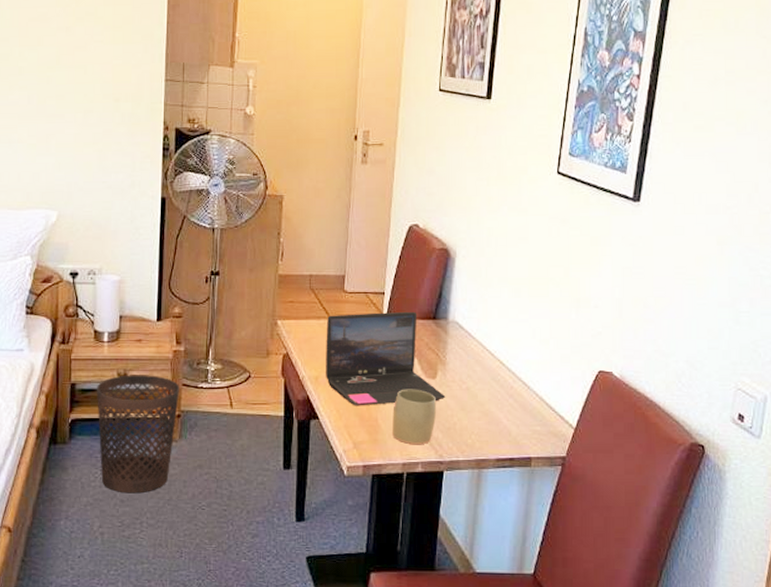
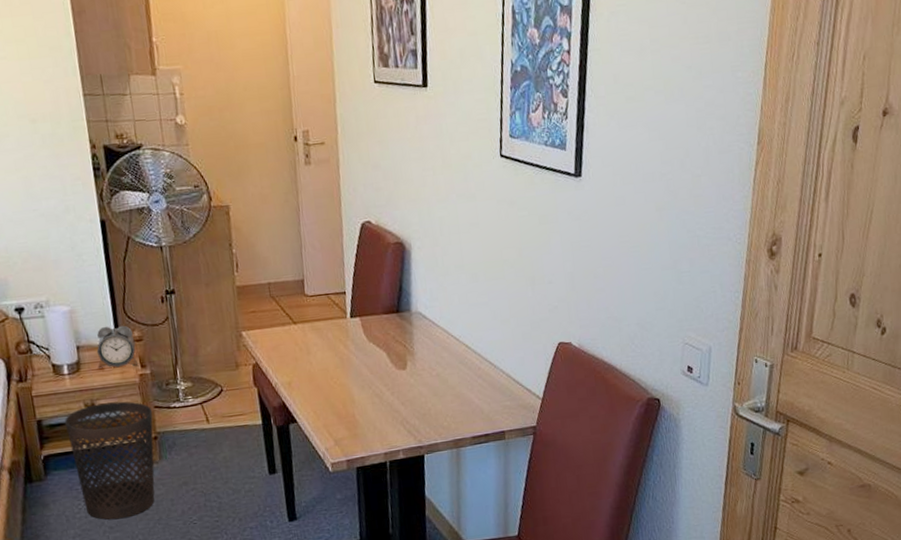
alarm clock: none [136,299,175,341] -> present [96,325,138,369]
laptop: present [326,311,446,406] -> none [292,307,418,406]
mug: present [393,389,437,445] -> none [368,381,411,434]

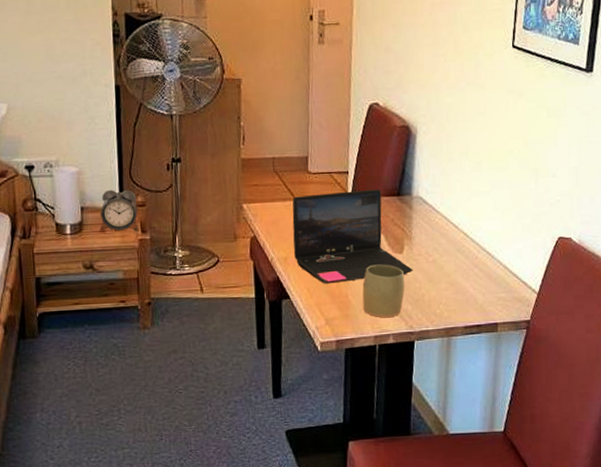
trash bin: present [65,401,155,520] -> none [63,265,149,383]
laptop: none [292,307,418,406] -> present [292,188,413,284]
mug: none [368,381,411,434] -> present [362,264,405,318]

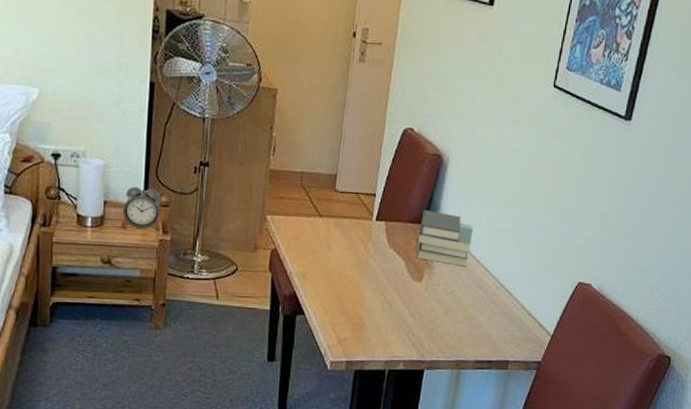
laptop: present [292,188,413,284] -> none [313,213,431,304]
mug: present [362,264,405,318] -> none [377,289,421,344]
books: none [393,181,449,234] -> present [415,209,474,267]

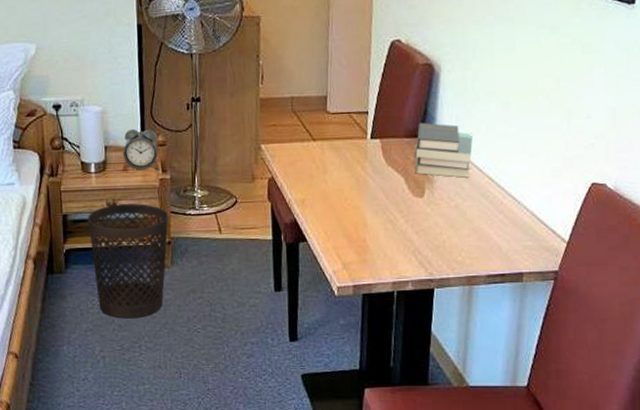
trash bin: none [79,261,166,379] -> present [88,203,169,319]

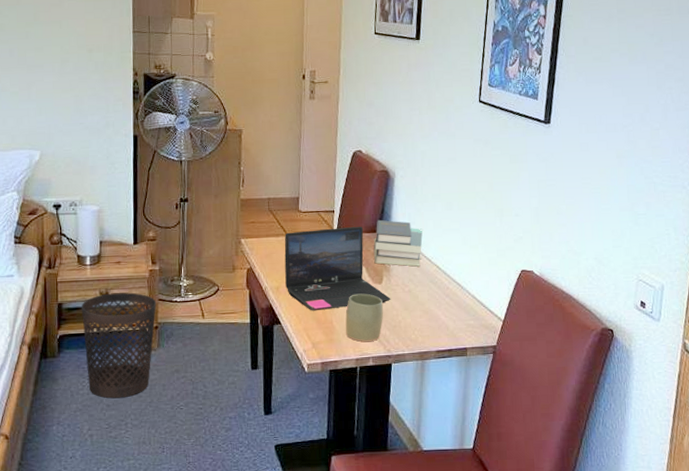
alarm clock: present [122,128,159,170] -> none [115,225,150,263]
laptop: none [310,129,434,228] -> present [284,226,391,311]
mug: none [381,208,426,264] -> present [345,293,384,342]

